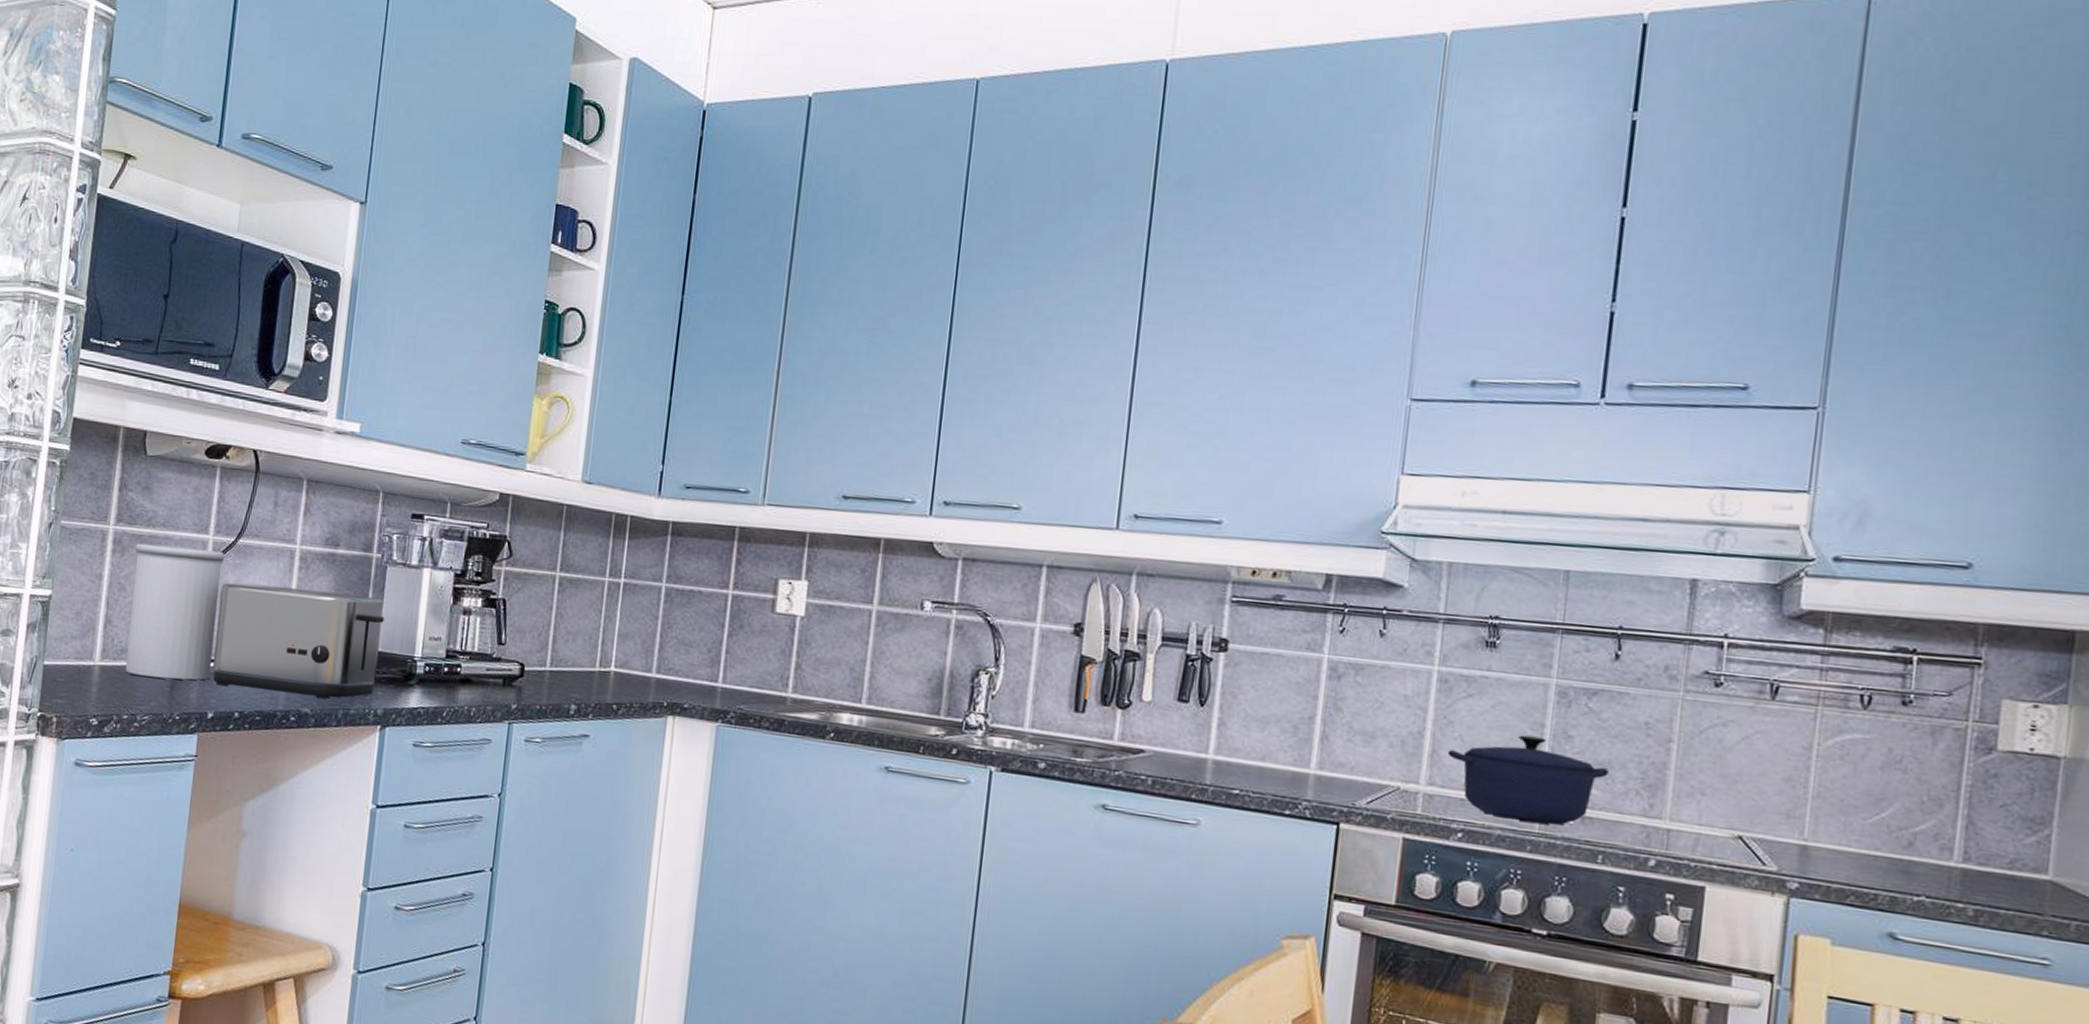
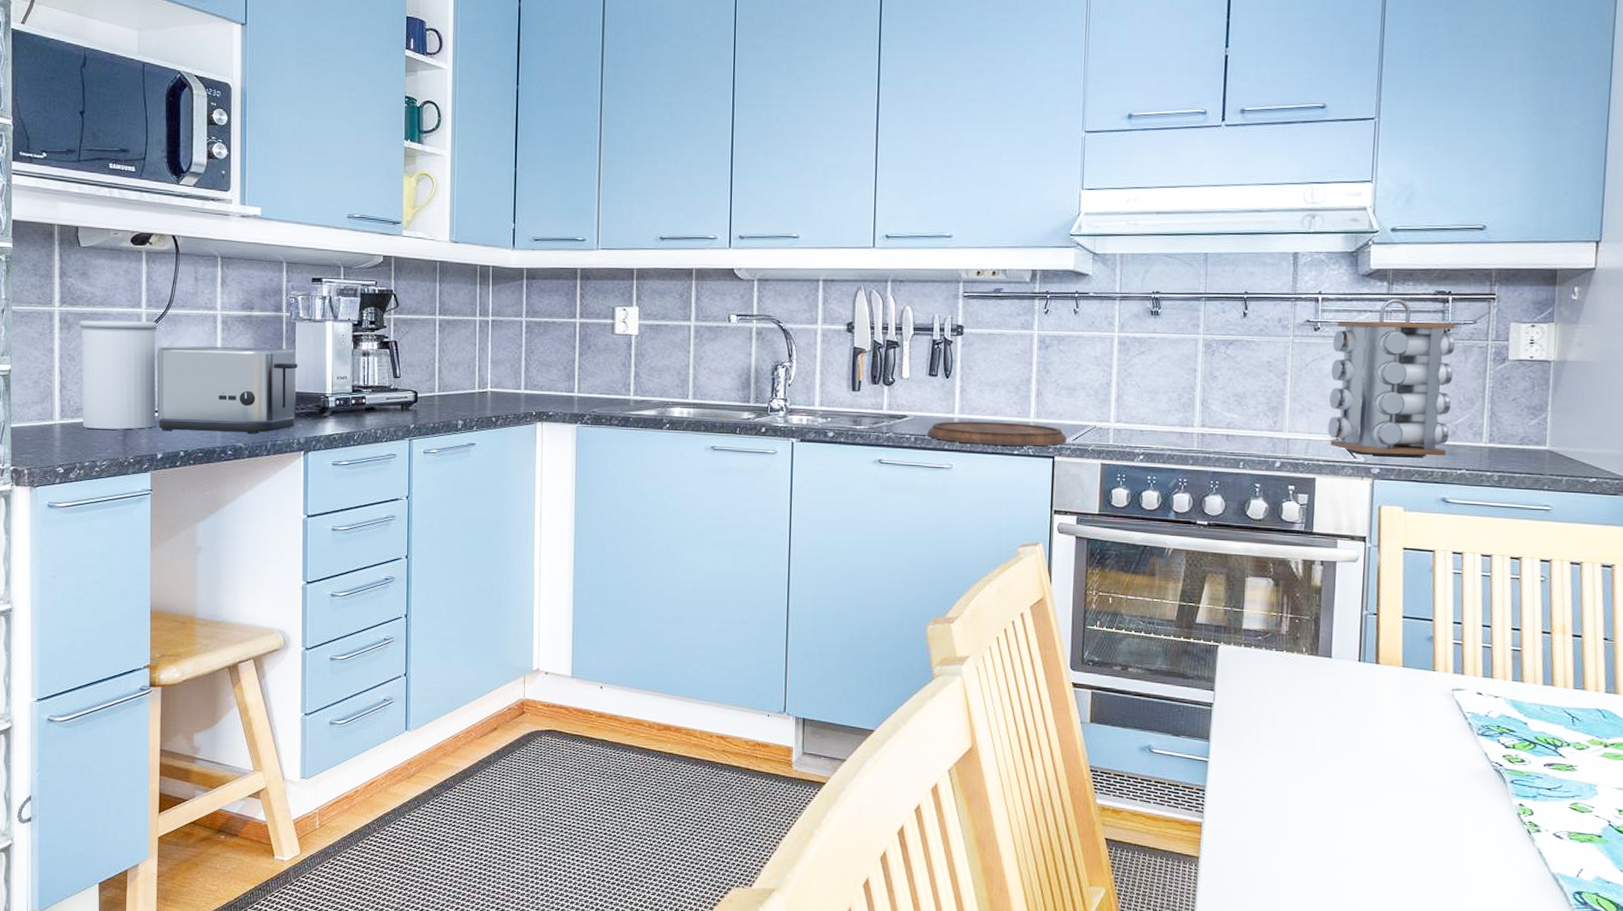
cutting board: none [1170,762,1358,809] -> present [928,421,1066,446]
cooking pot: present [1447,734,1609,825] -> none [1128,378,1244,443]
spice rack: none [1726,651,1921,875] -> present [1328,298,1456,458]

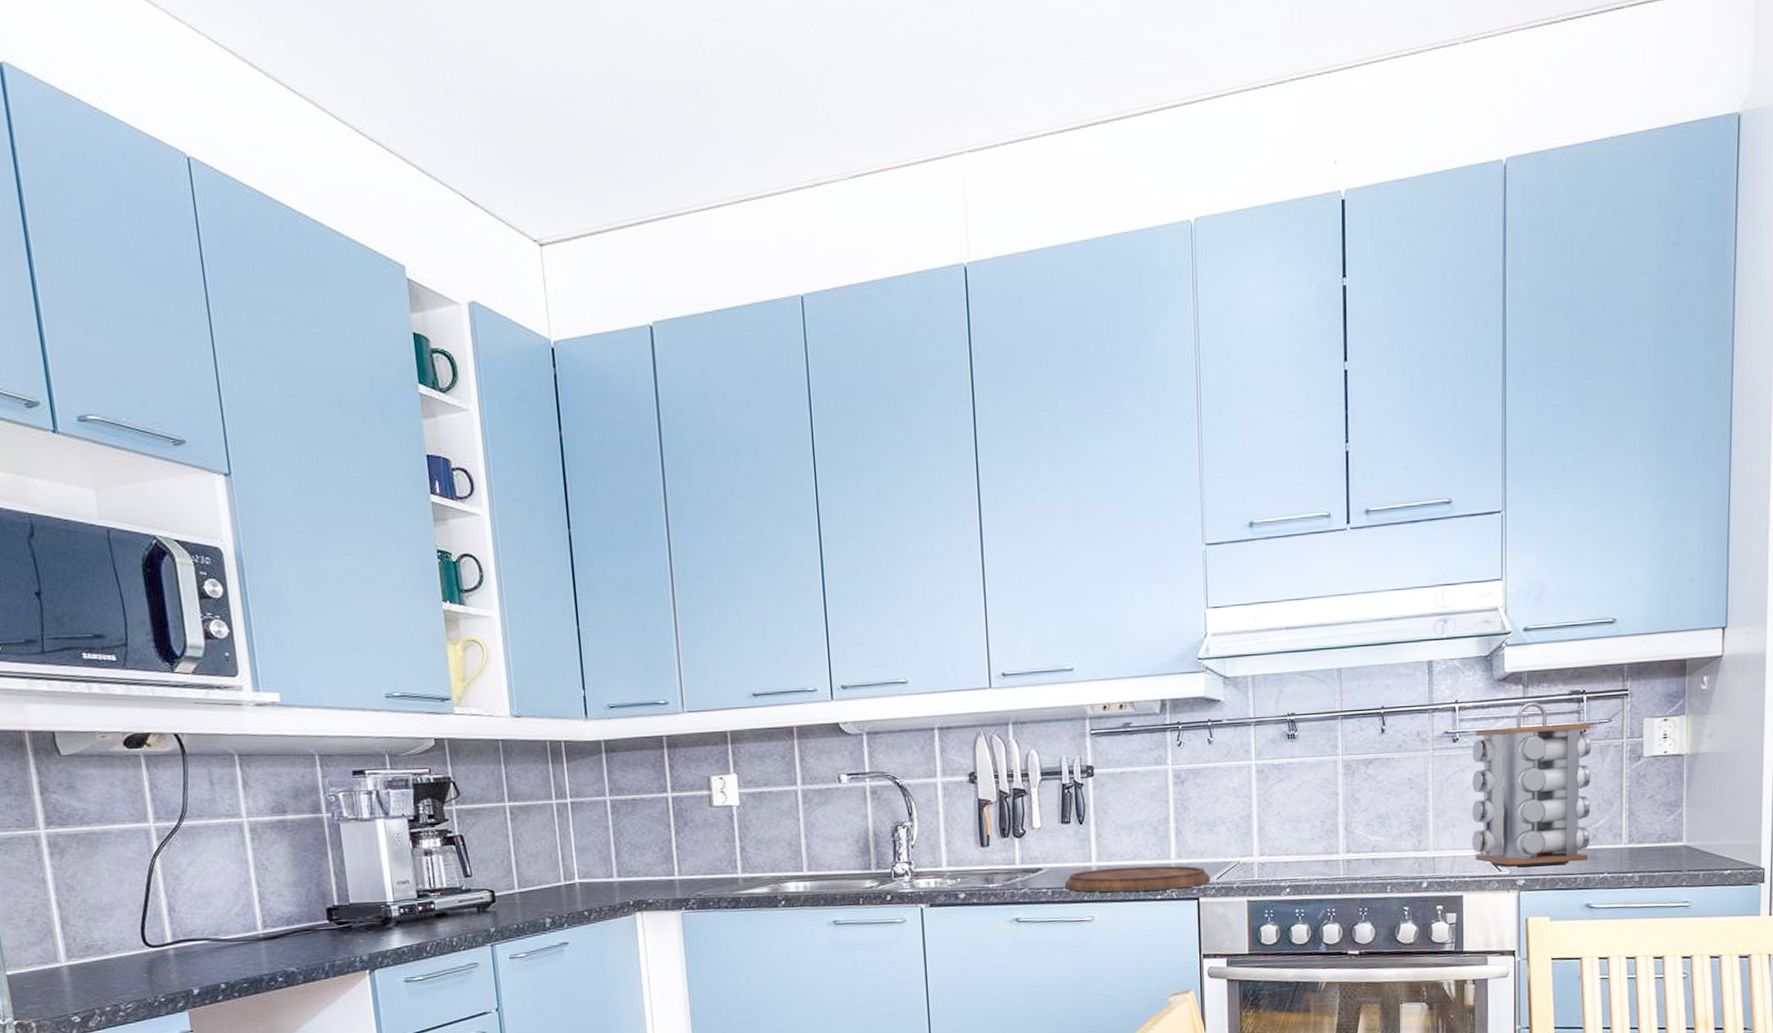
canister: present [80,320,157,430] -> none [74,837,186,968]
toaster: present [157,345,298,434] -> none [175,854,355,961]

